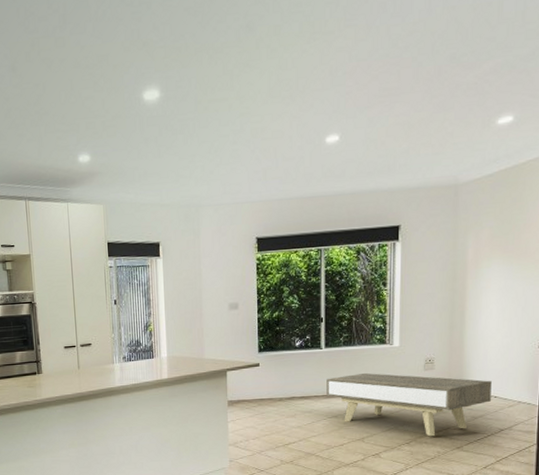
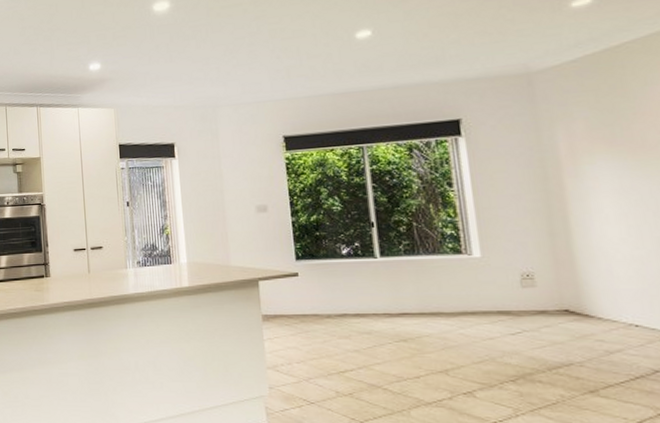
coffee table: present [327,372,492,437] -> none [387,288,631,374]

